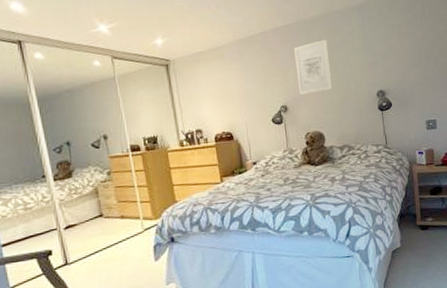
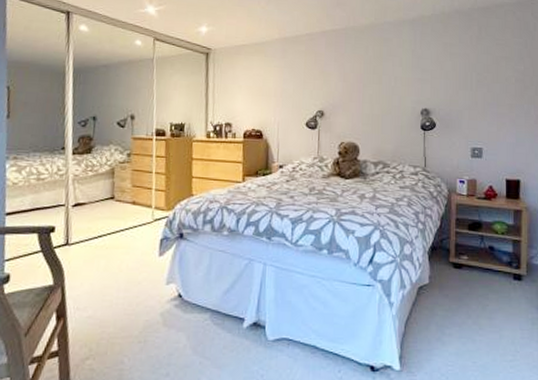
wall art: present [294,39,332,95] -> none [338,48,375,102]

